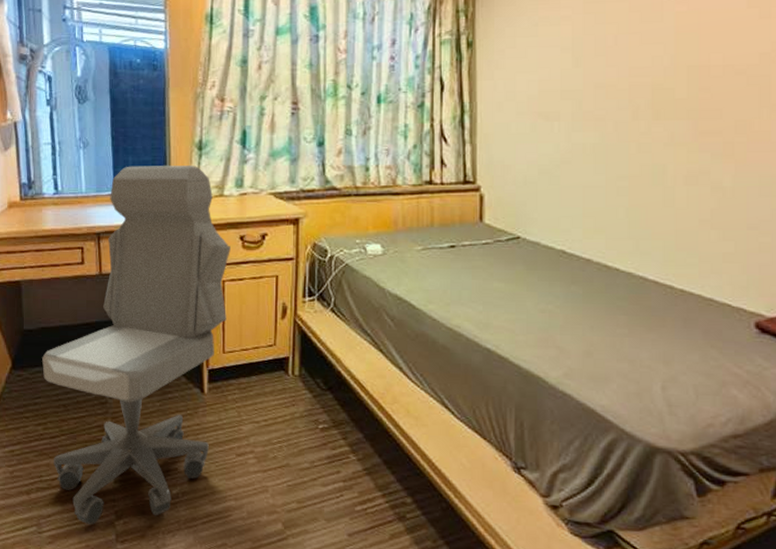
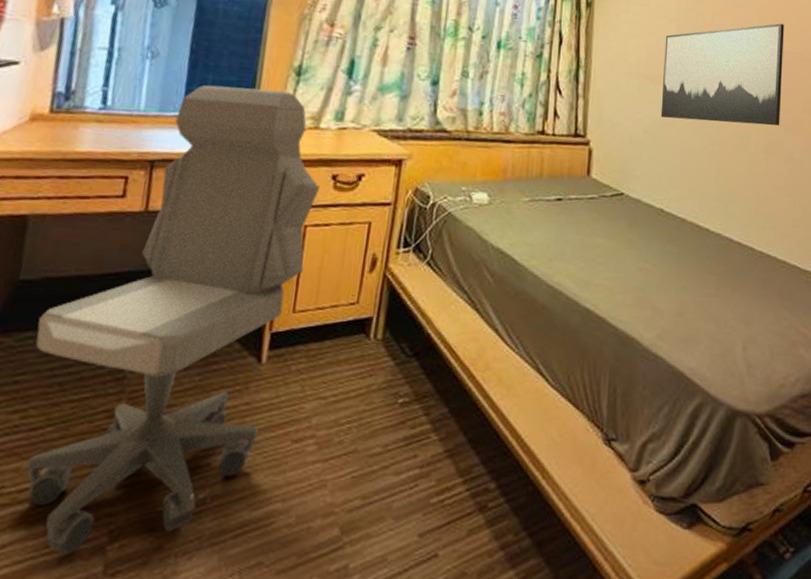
wall art: none [557,33,709,155] -> present [660,23,784,126]

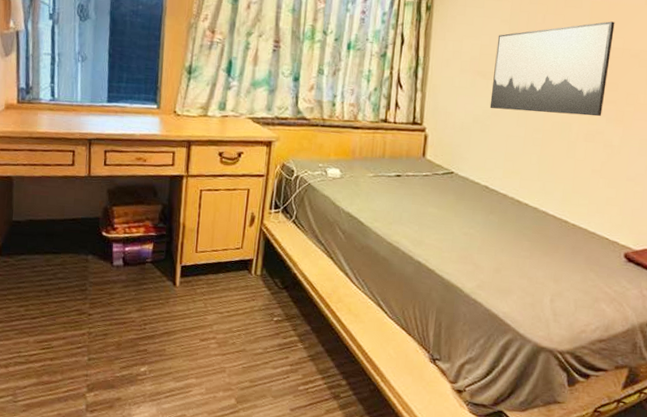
office chair: present [26,85,320,555] -> none [28,82,210,397]

